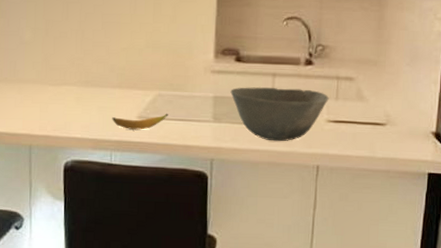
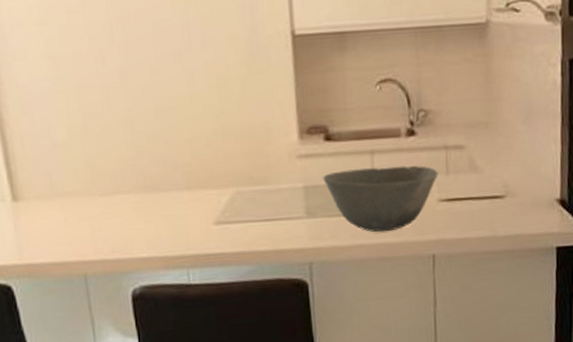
banana: present [112,113,168,130] -> none [183,213,252,240]

